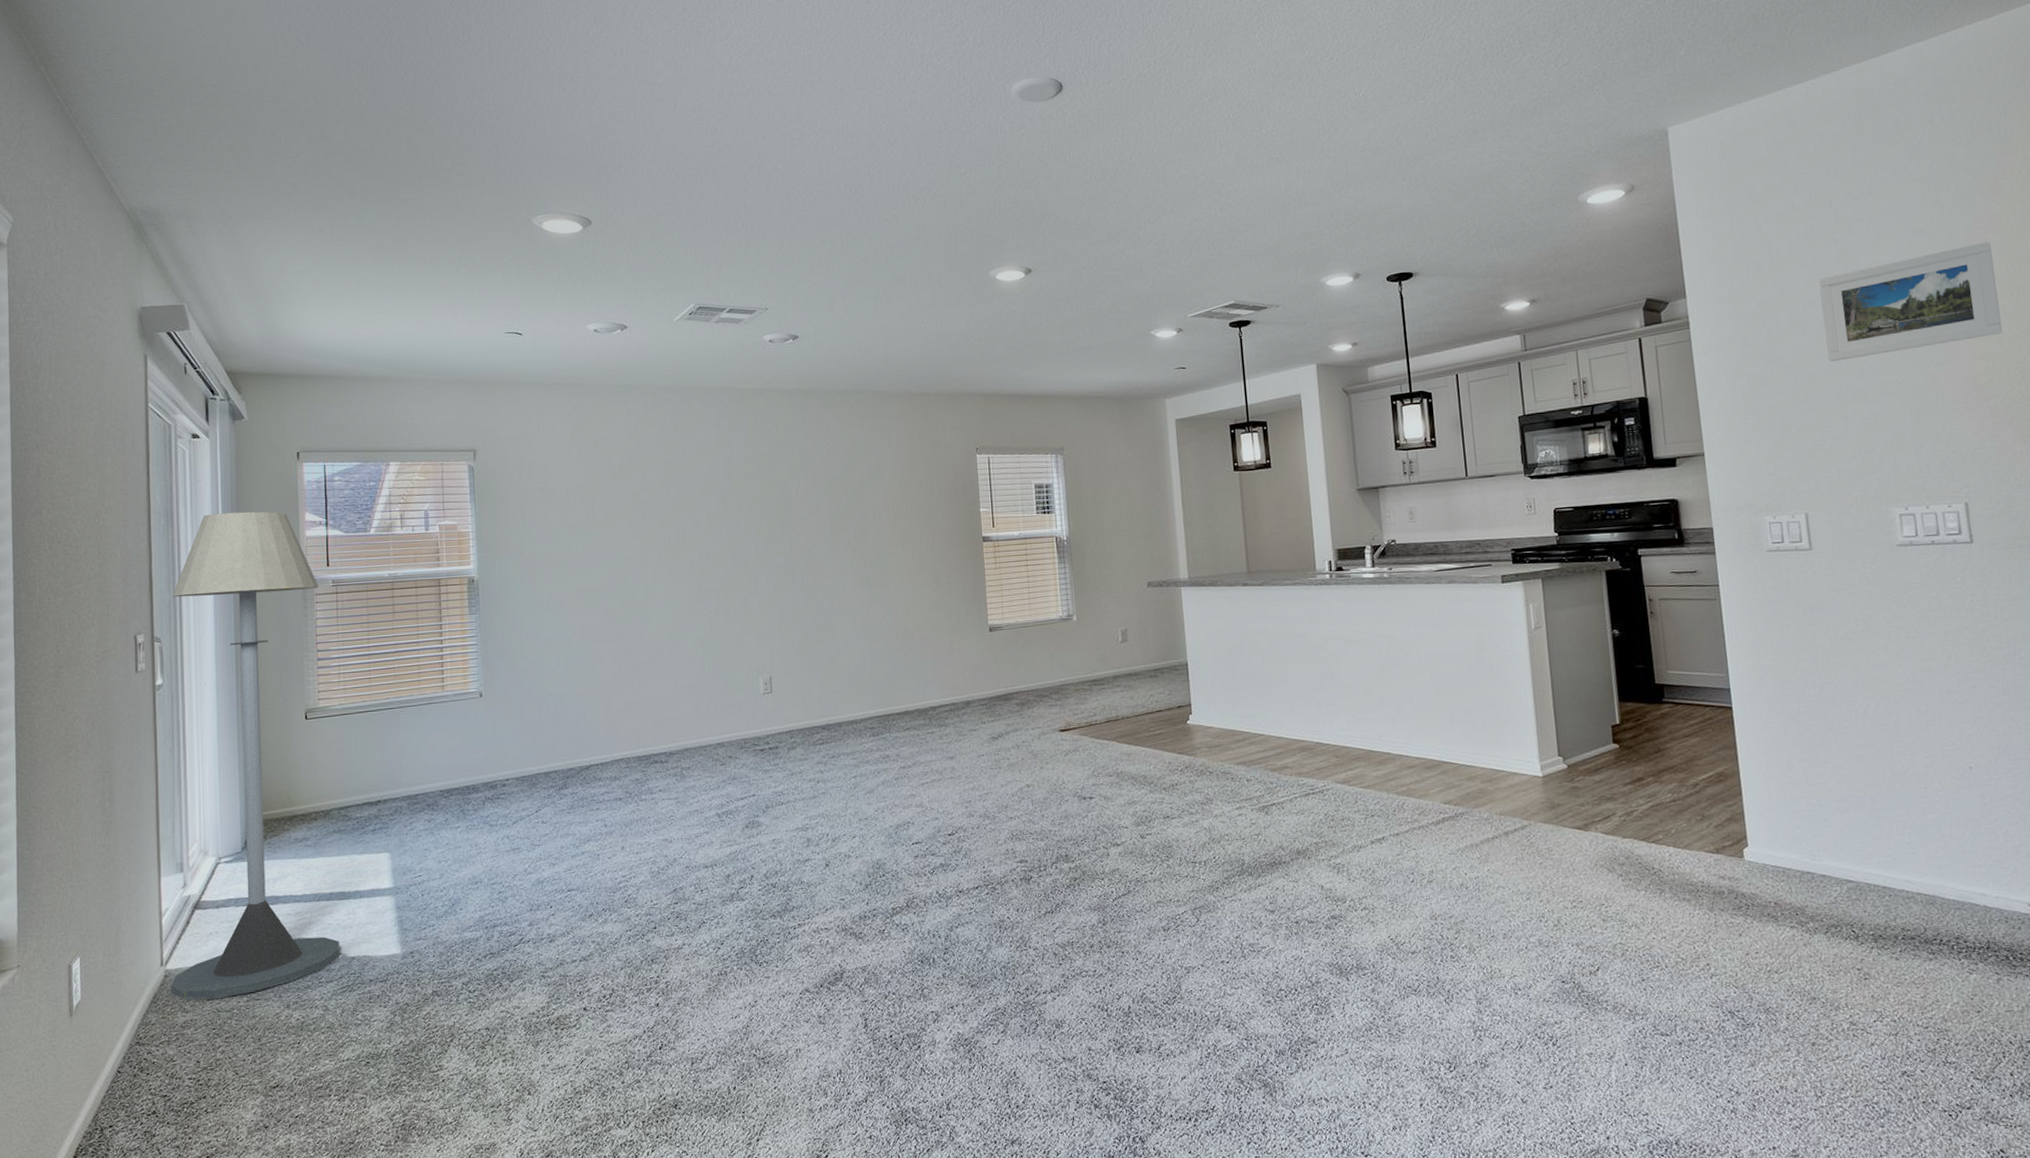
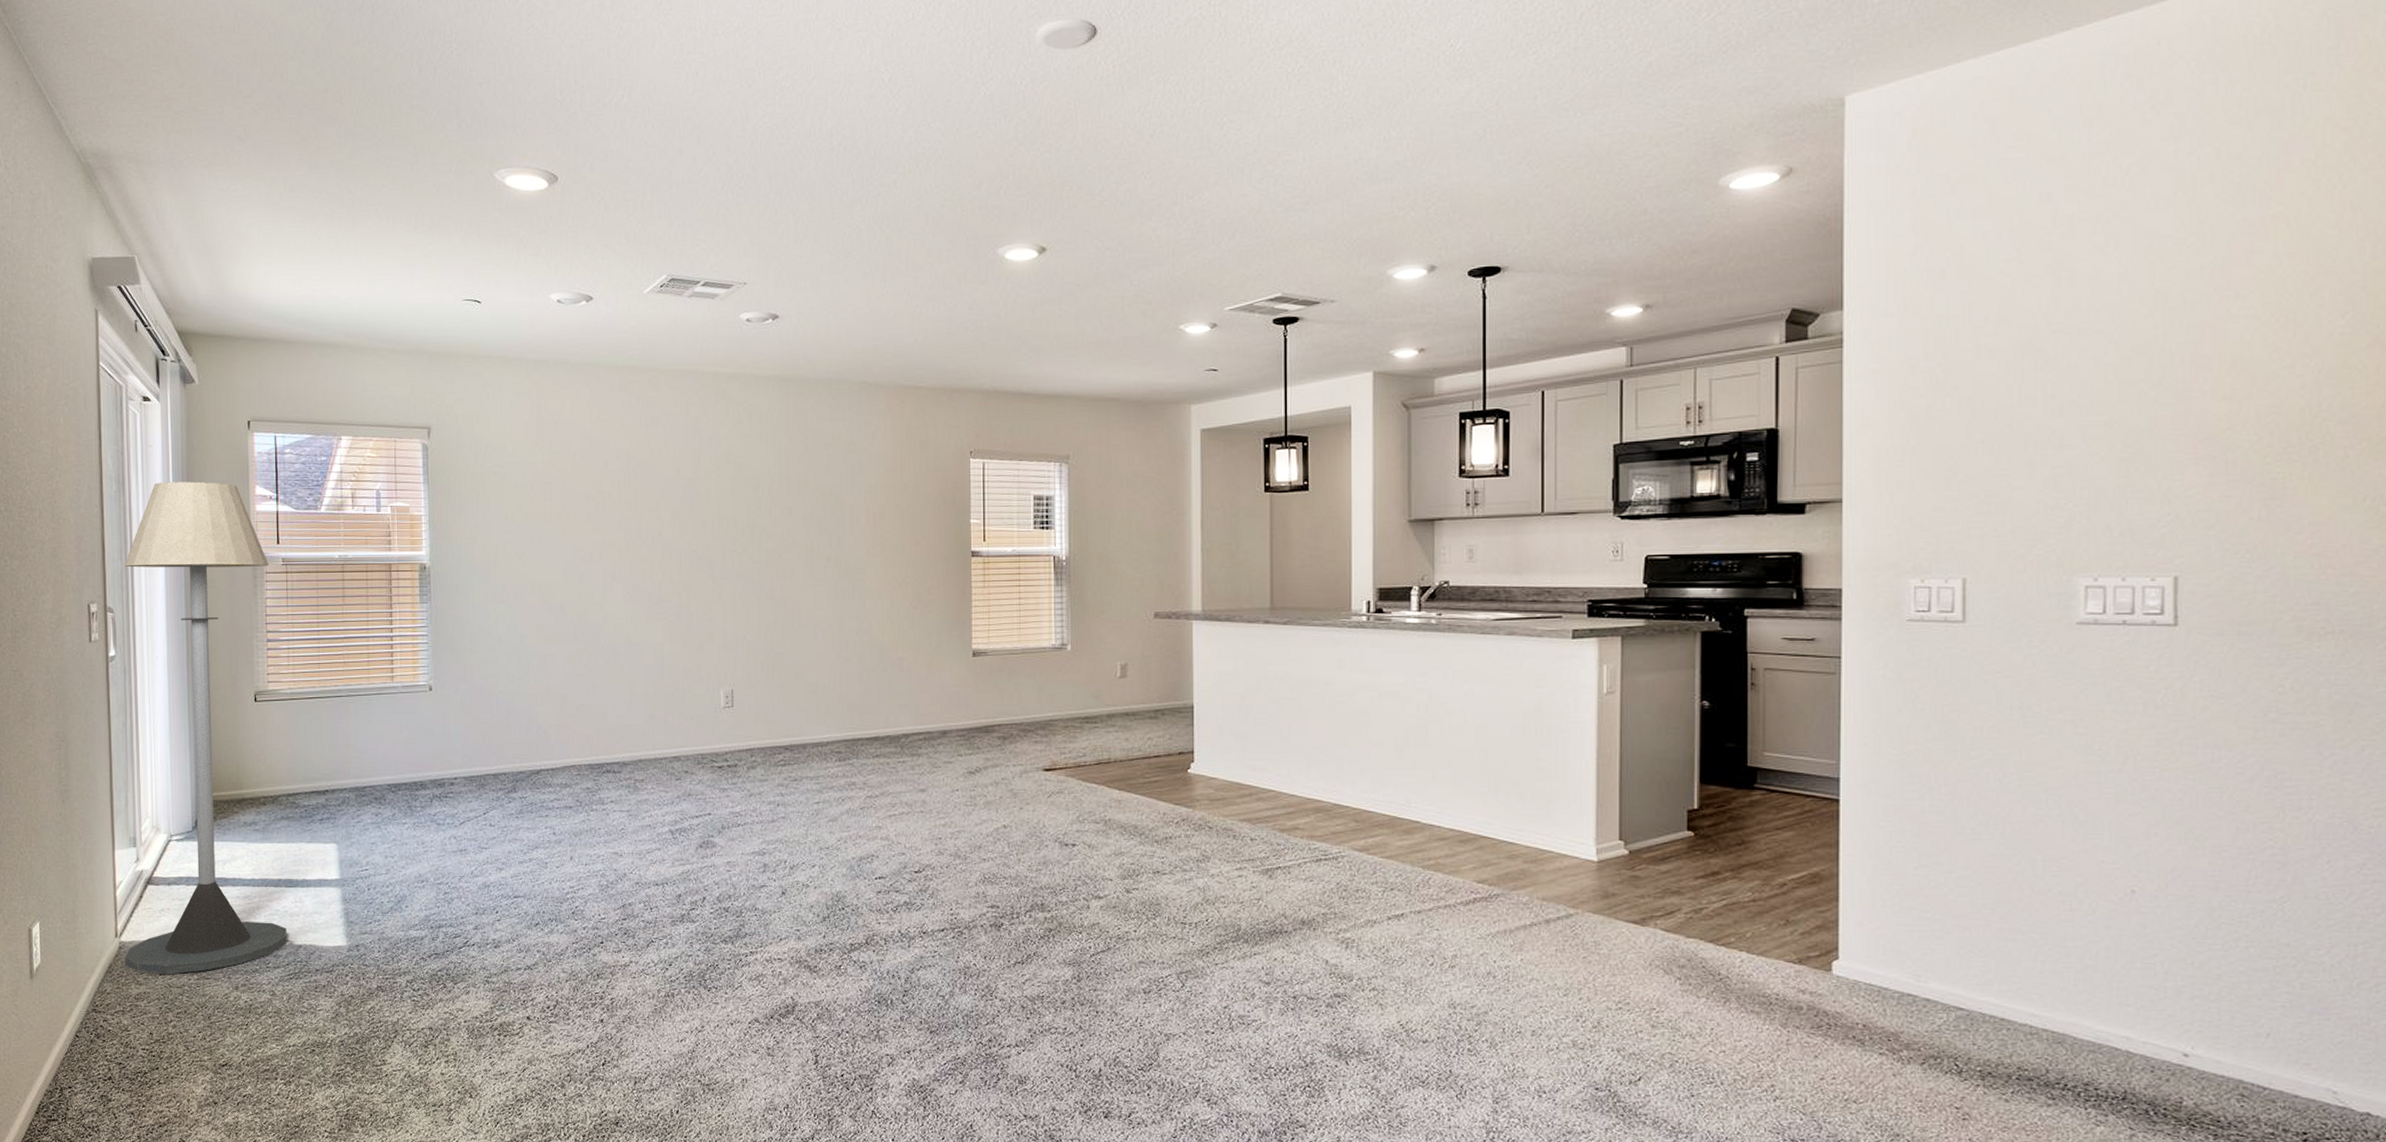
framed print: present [1819,242,2003,362] -> none [2019,252,2260,395]

